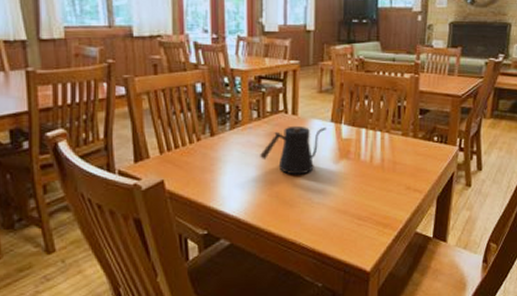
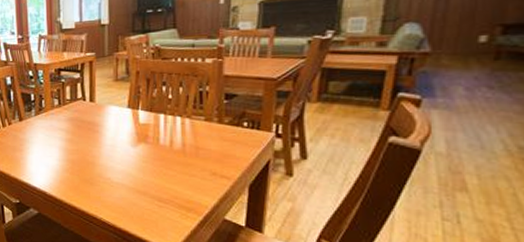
kettle: present [260,125,326,175] -> none [62,111,123,156]

